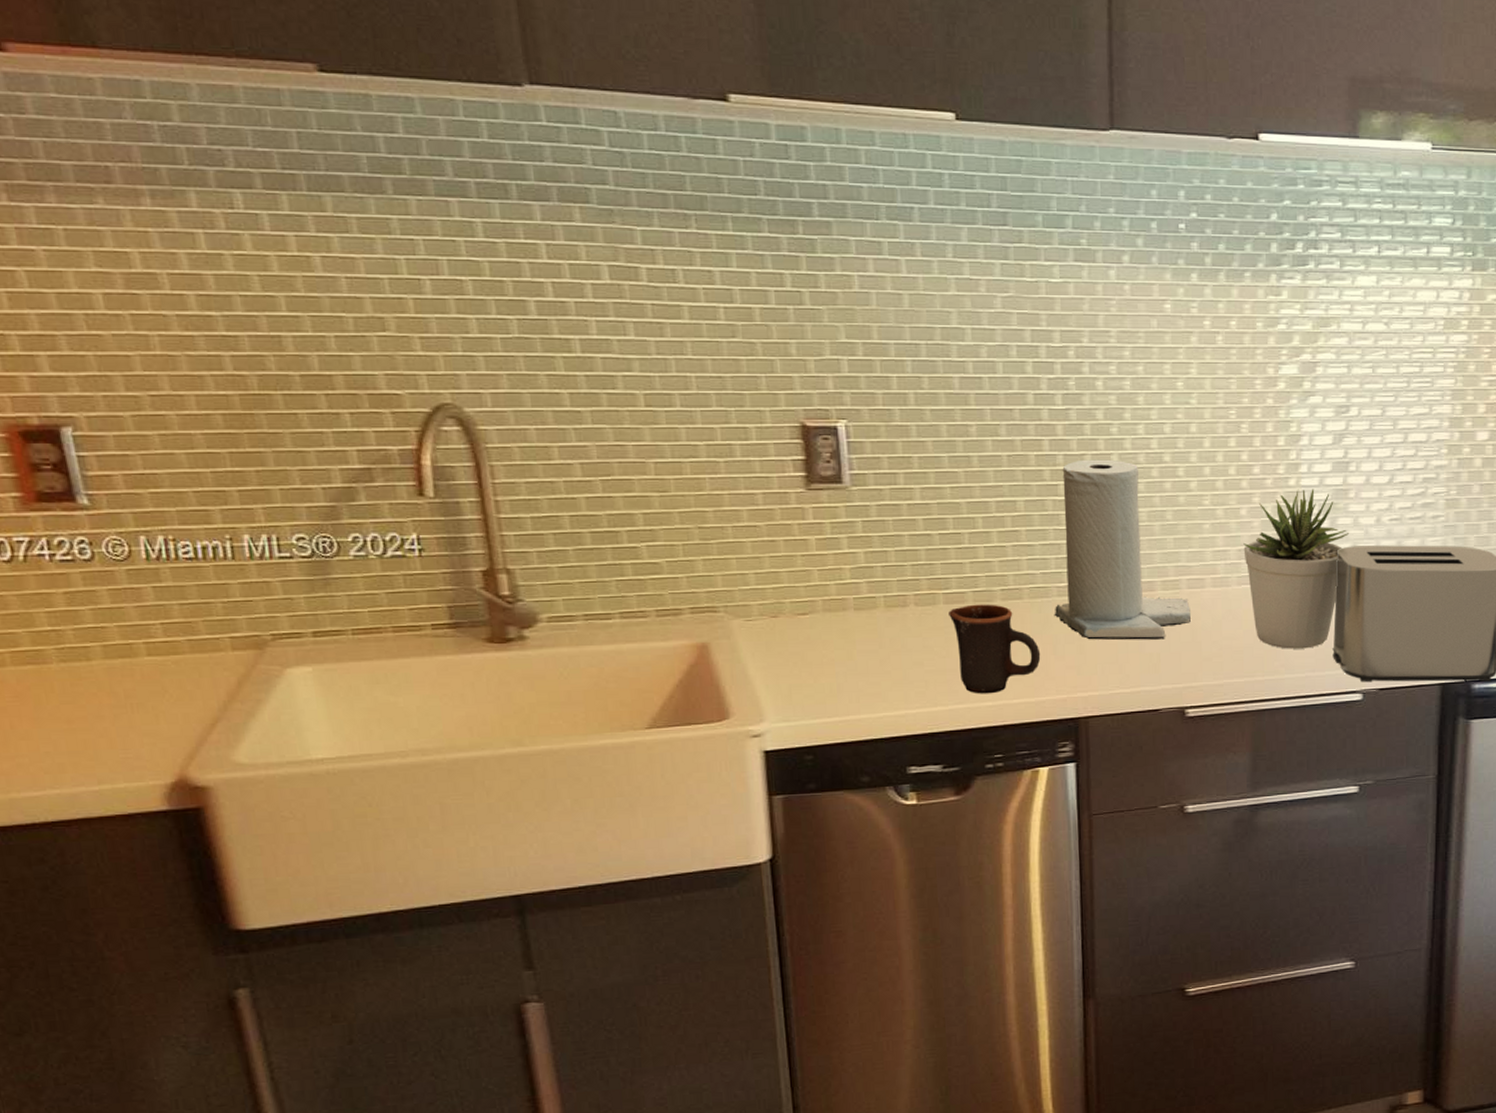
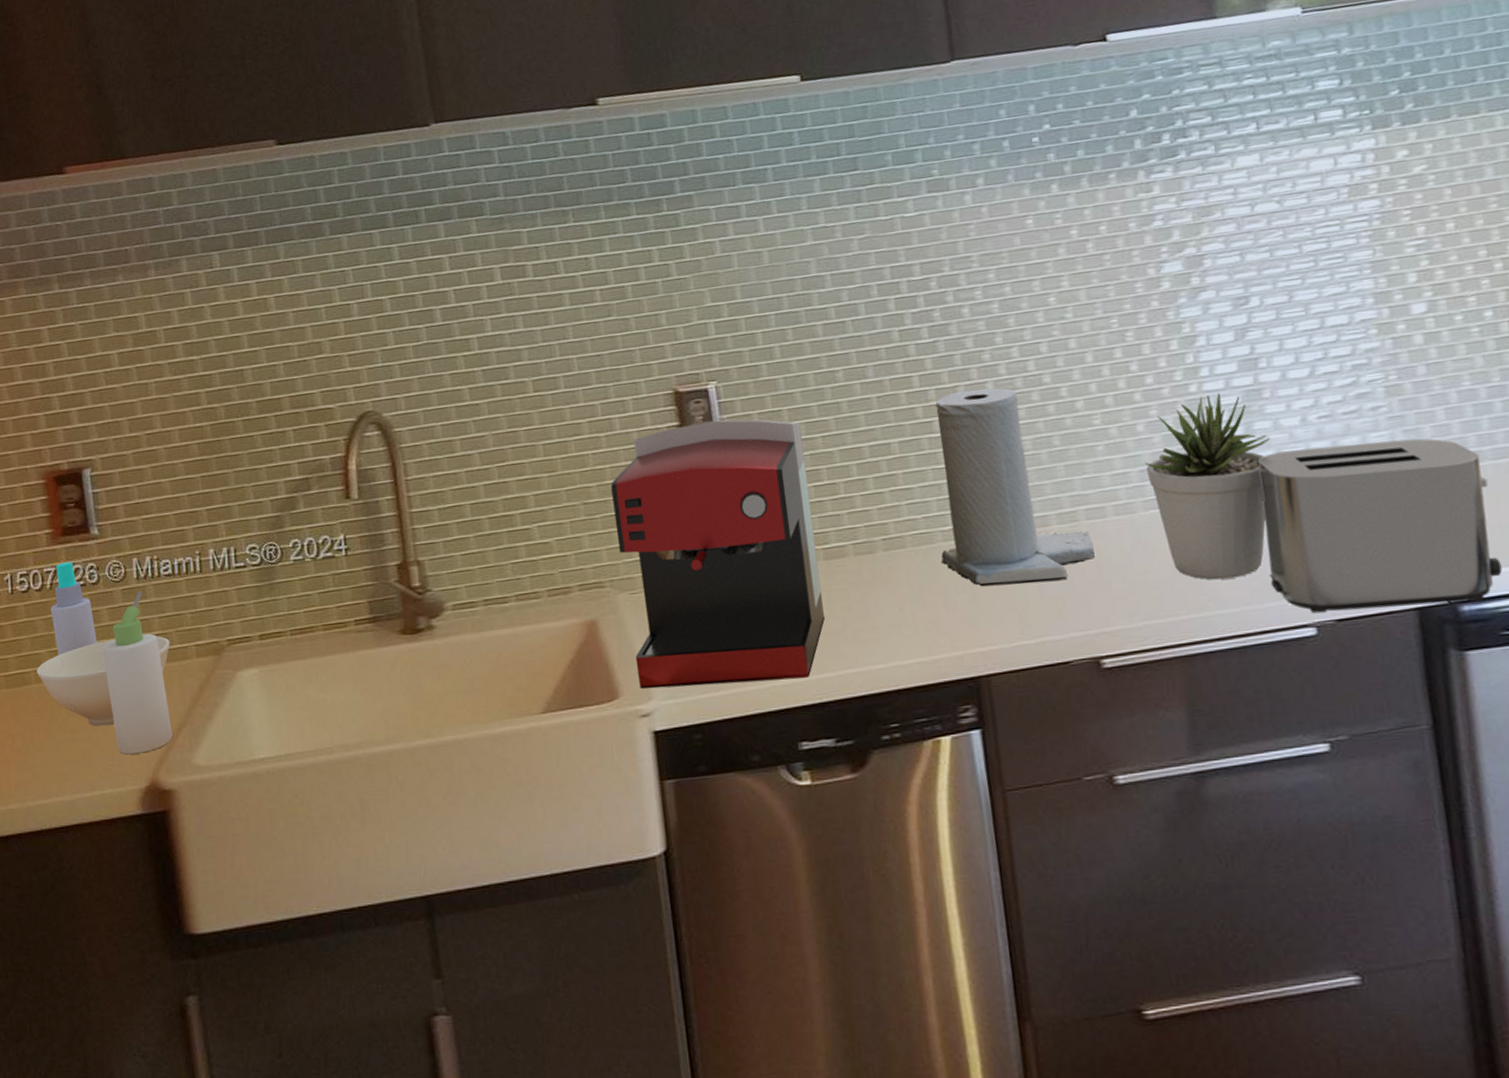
bowl: none [11,623,196,717] -> present [36,635,170,726]
spray bottle: none [26,533,96,637] -> present [50,561,97,655]
bottle: none [103,573,205,748] -> present [102,590,173,755]
coffee maker: none [728,459,940,712] -> present [610,419,825,690]
mug: present [949,604,1041,694] -> none [829,556,931,657]

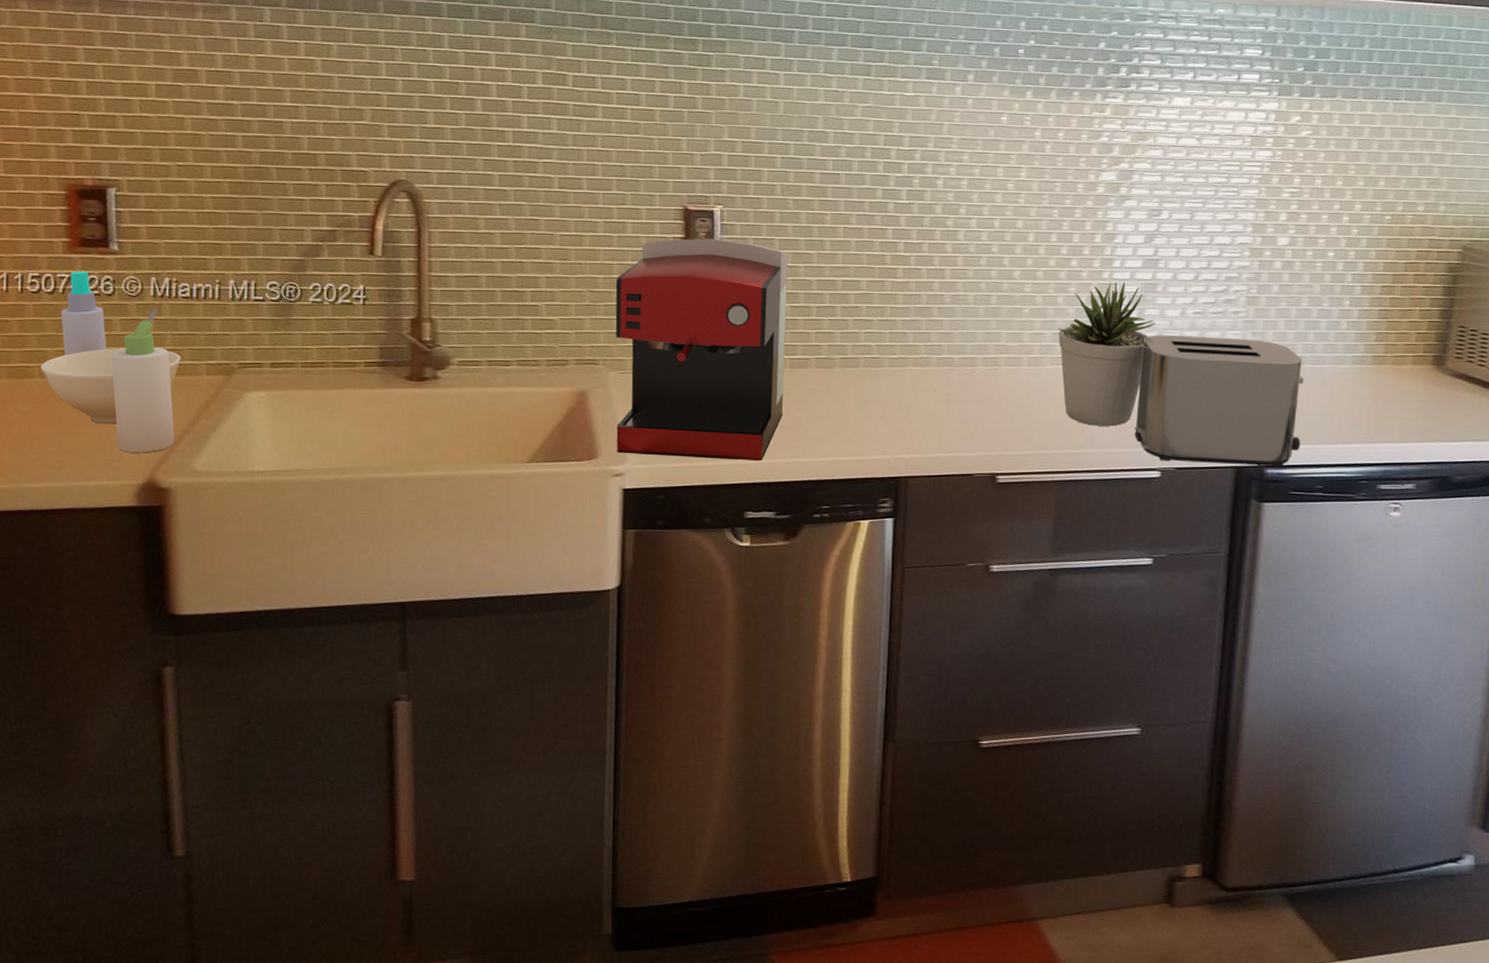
paper towel: present [935,387,1095,587] -> none [885,247,1007,411]

